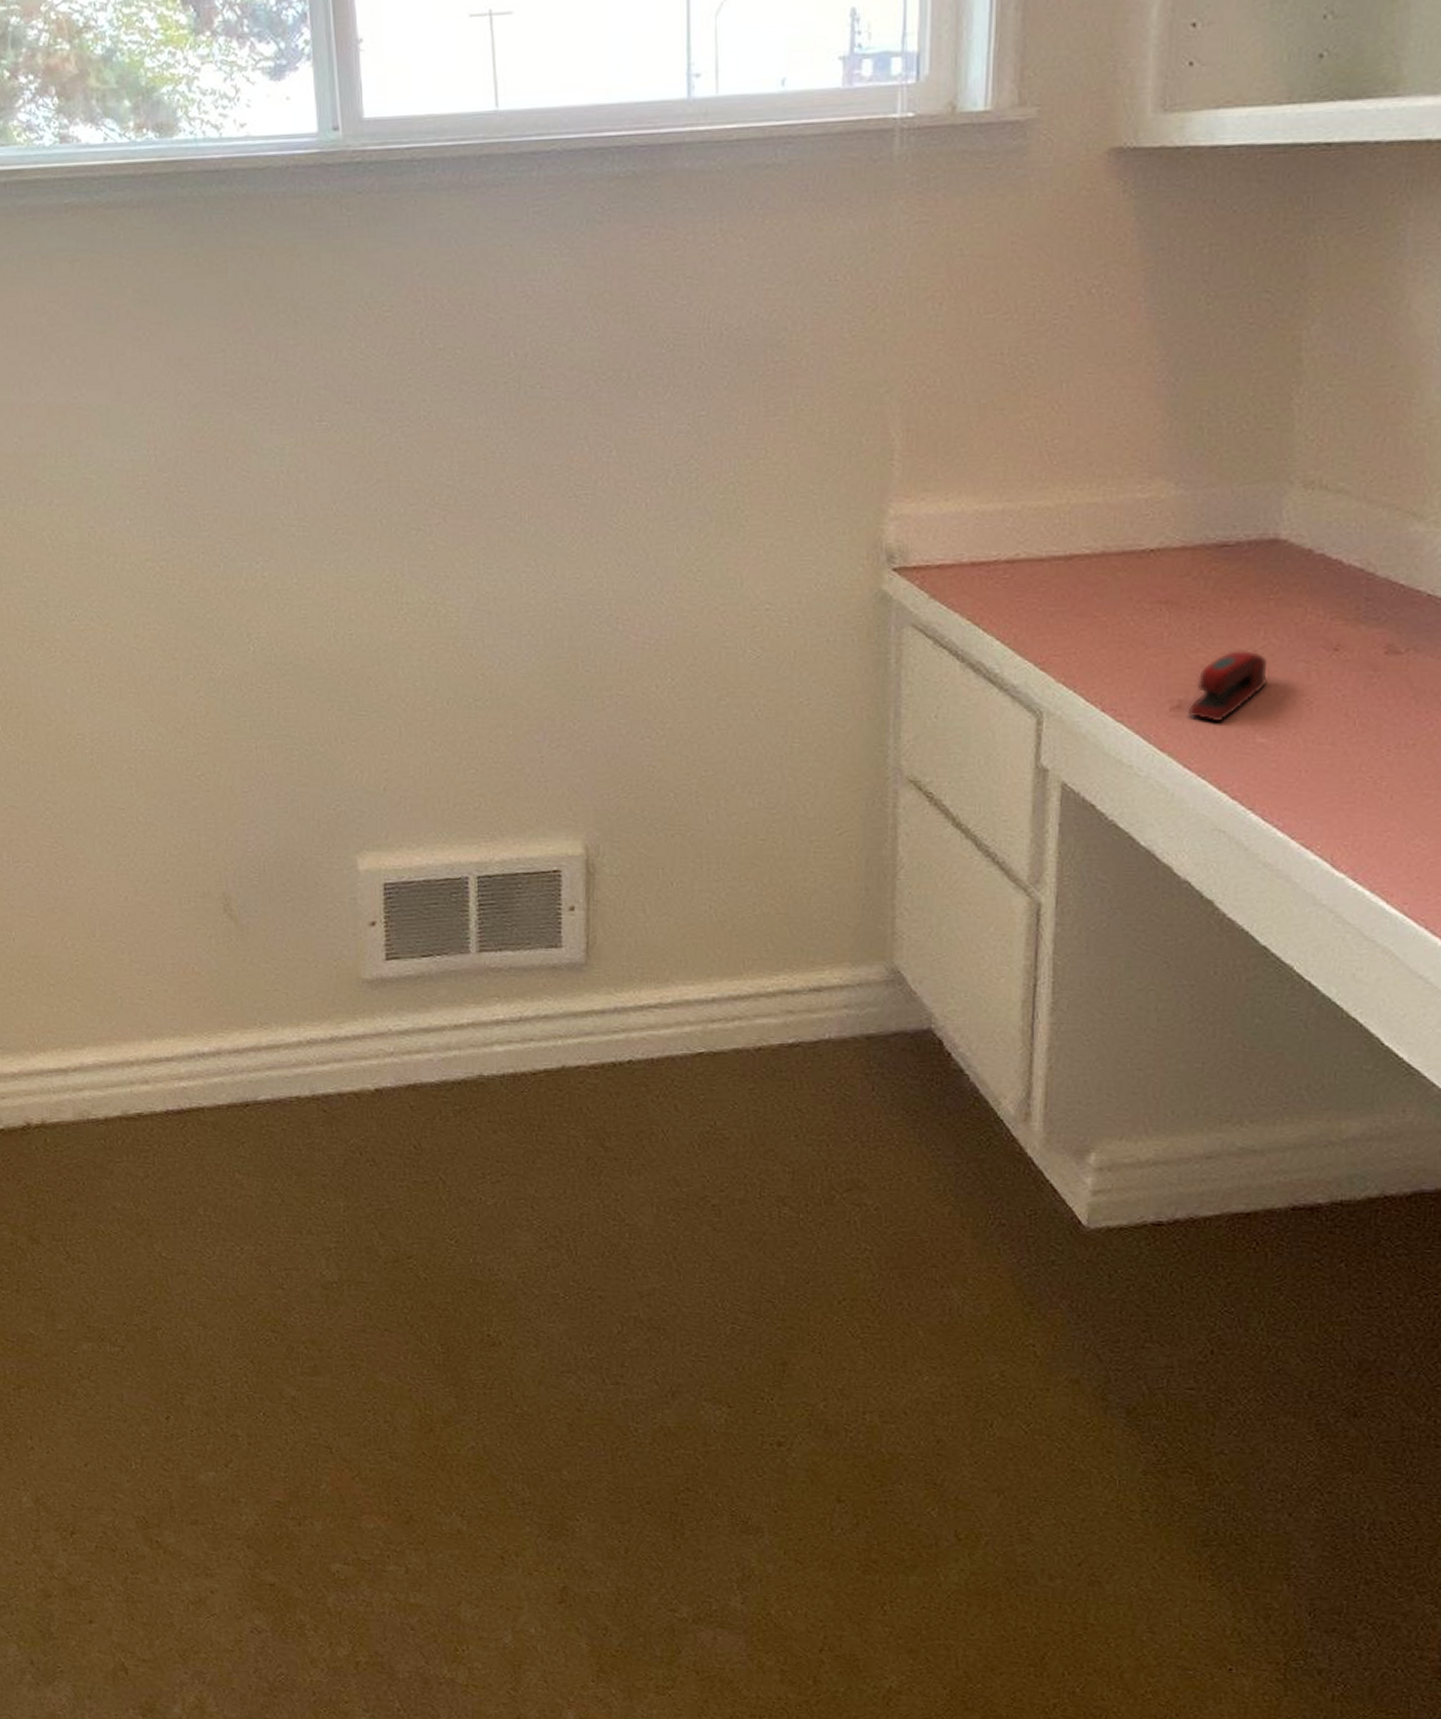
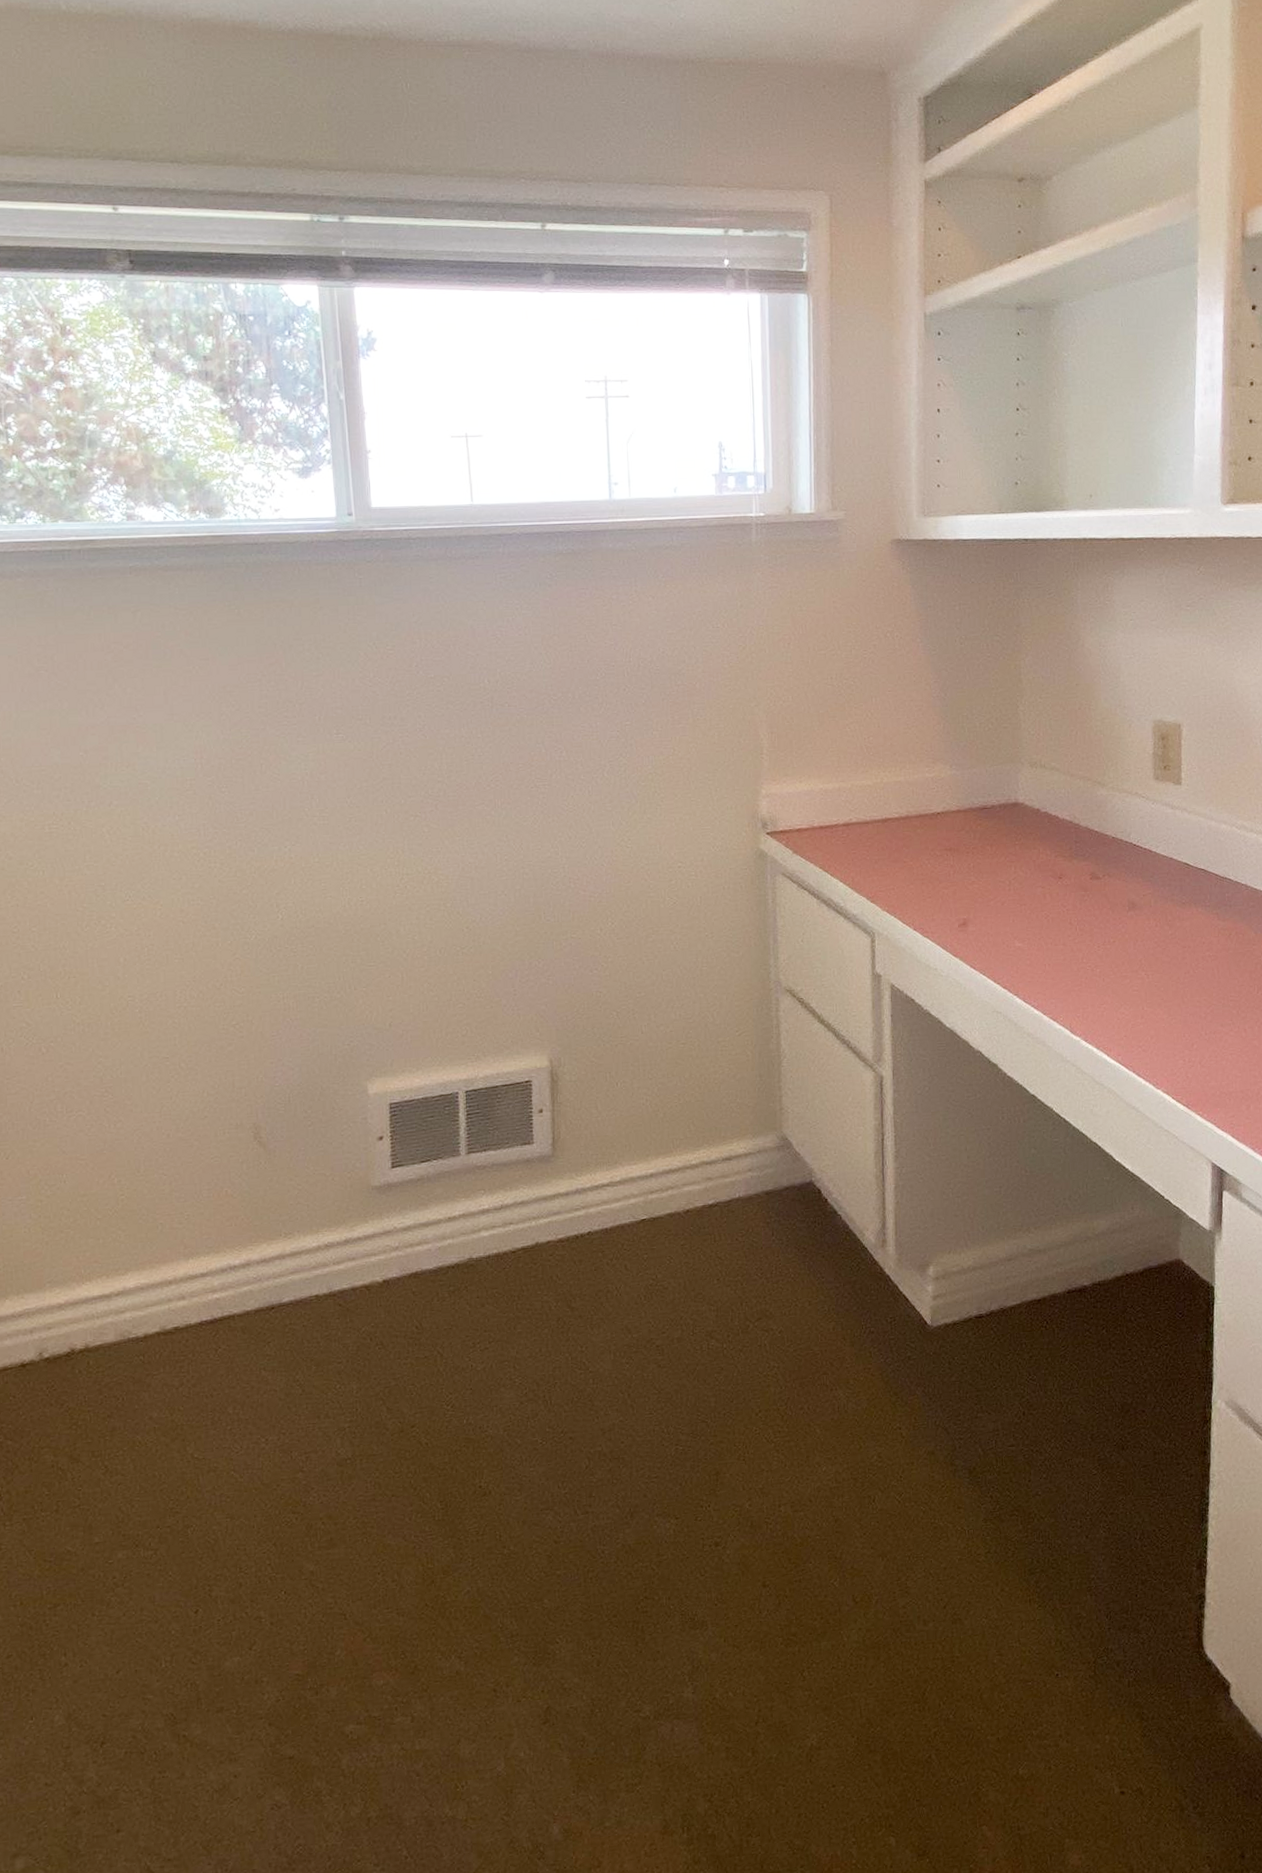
stapler: present [1187,650,1268,722] -> none [970,881,1019,934]

